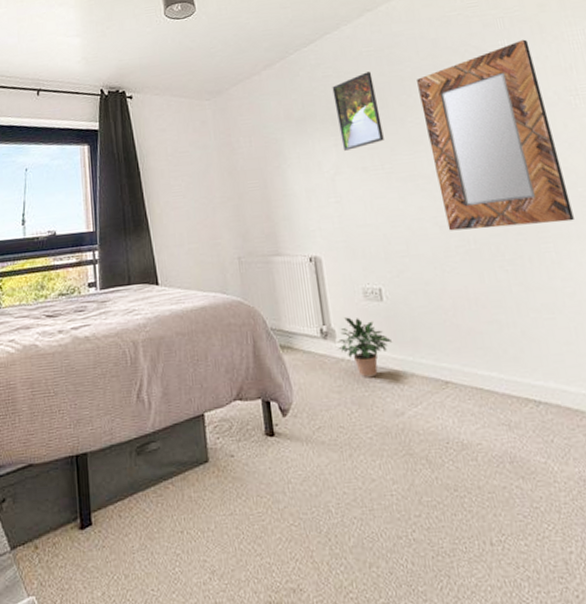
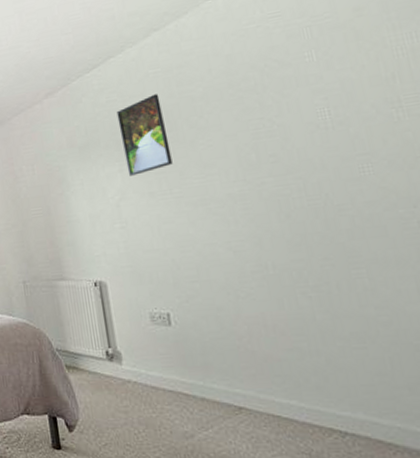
potted plant: present [337,317,392,378] -> none [123,341,181,400]
home mirror: present [417,39,574,231] -> none [209,48,393,256]

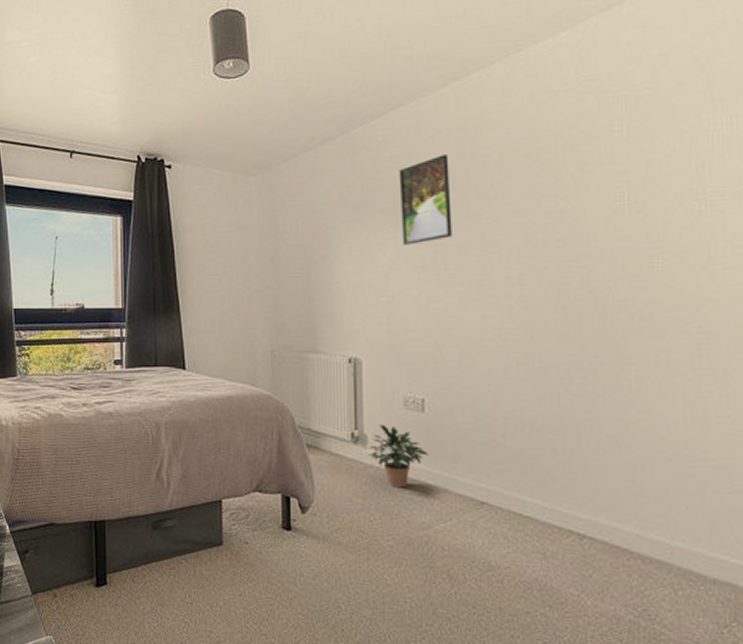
potted plant: none [123,341,181,400] -> present [368,424,428,488]

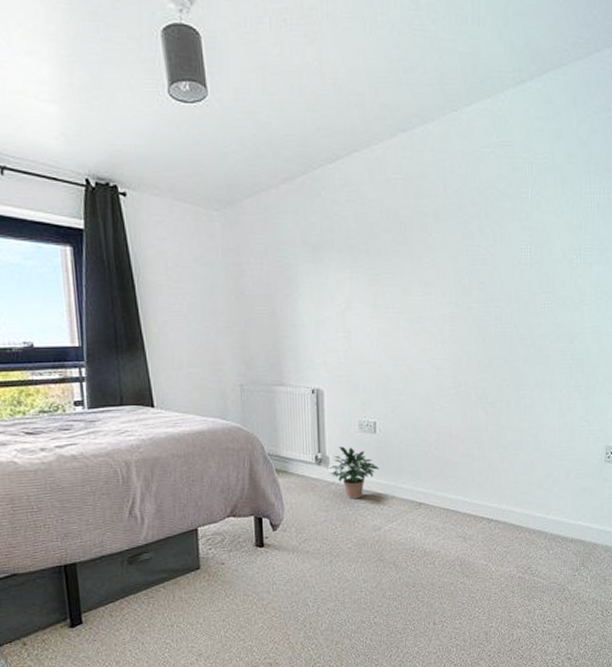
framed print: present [399,154,452,245] -> none [354,202,399,285]

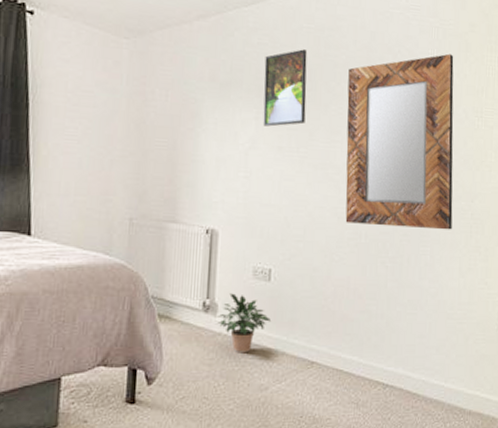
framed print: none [354,202,399,285] -> present [263,49,308,127]
home mirror: none [440,190,552,374] -> present [345,53,454,230]

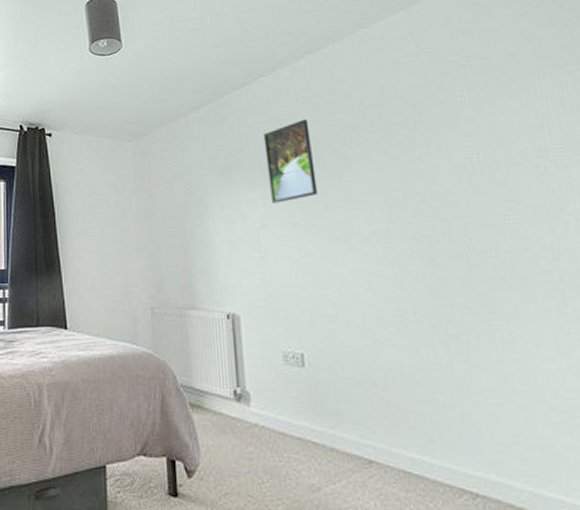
potted plant: present [217,293,271,354] -> none [251,381,311,448]
home mirror: present [345,53,454,230] -> none [359,91,534,299]

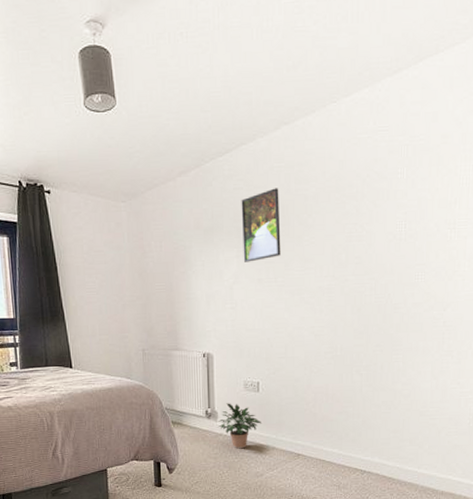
potted plant: none [251,381,311,448] -> present [218,403,261,449]

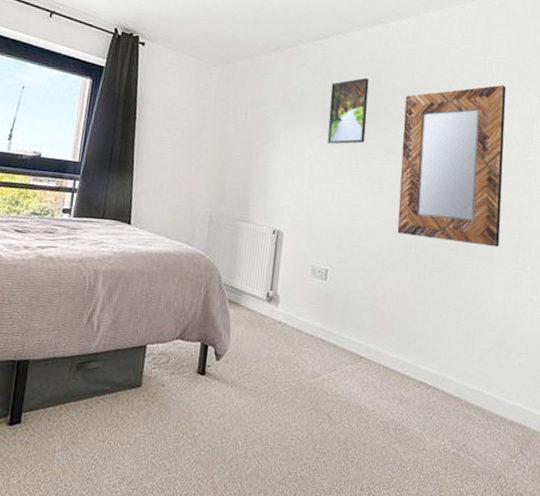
potted plant: present [218,403,261,449] -> none [278,287,325,342]
home mirror: none [319,170,425,340] -> present [397,85,507,247]

